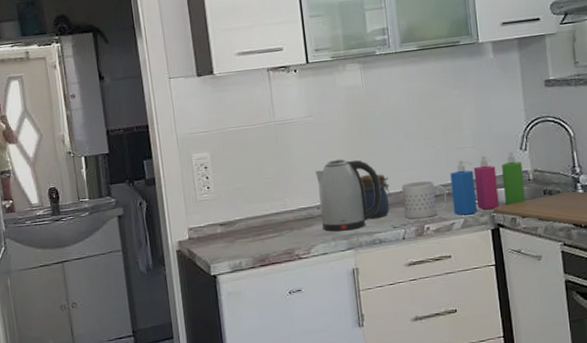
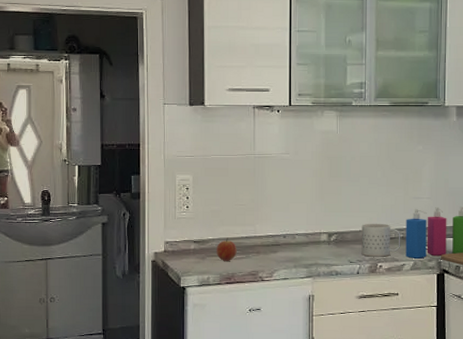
fruit: none [245,216,268,243] -> present [216,237,237,262]
kettle: present [315,159,381,232] -> none [286,195,342,260]
jar: present [360,174,392,219] -> none [325,211,351,252]

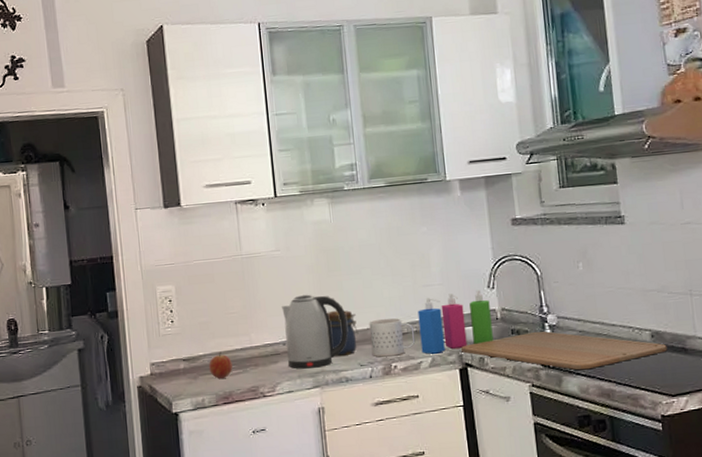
kettle: none [286,195,342,260] -> present [282,294,348,369]
jar: none [325,211,351,252] -> present [327,310,359,356]

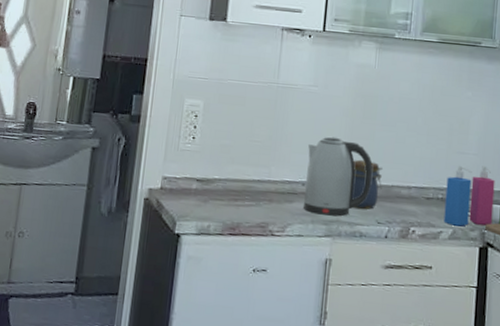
fruit: present [209,351,233,380] -> none [221,179,246,209]
mug: present [369,318,416,357] -> none [392,177,440,220]

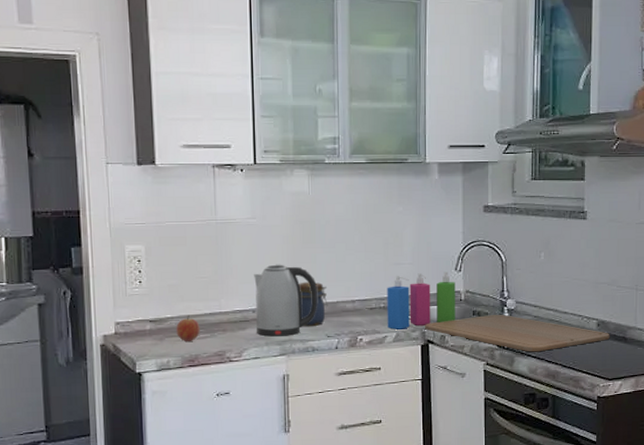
fruit: none [221,179,246,209] -> present [176,315,200,343]

